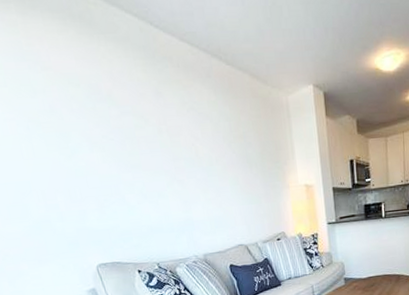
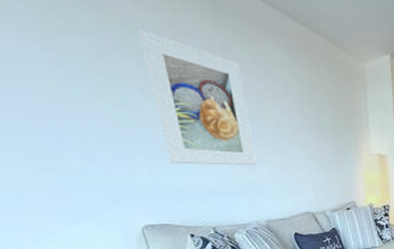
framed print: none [81,84,192,206] -> present [138,29,256,166]

